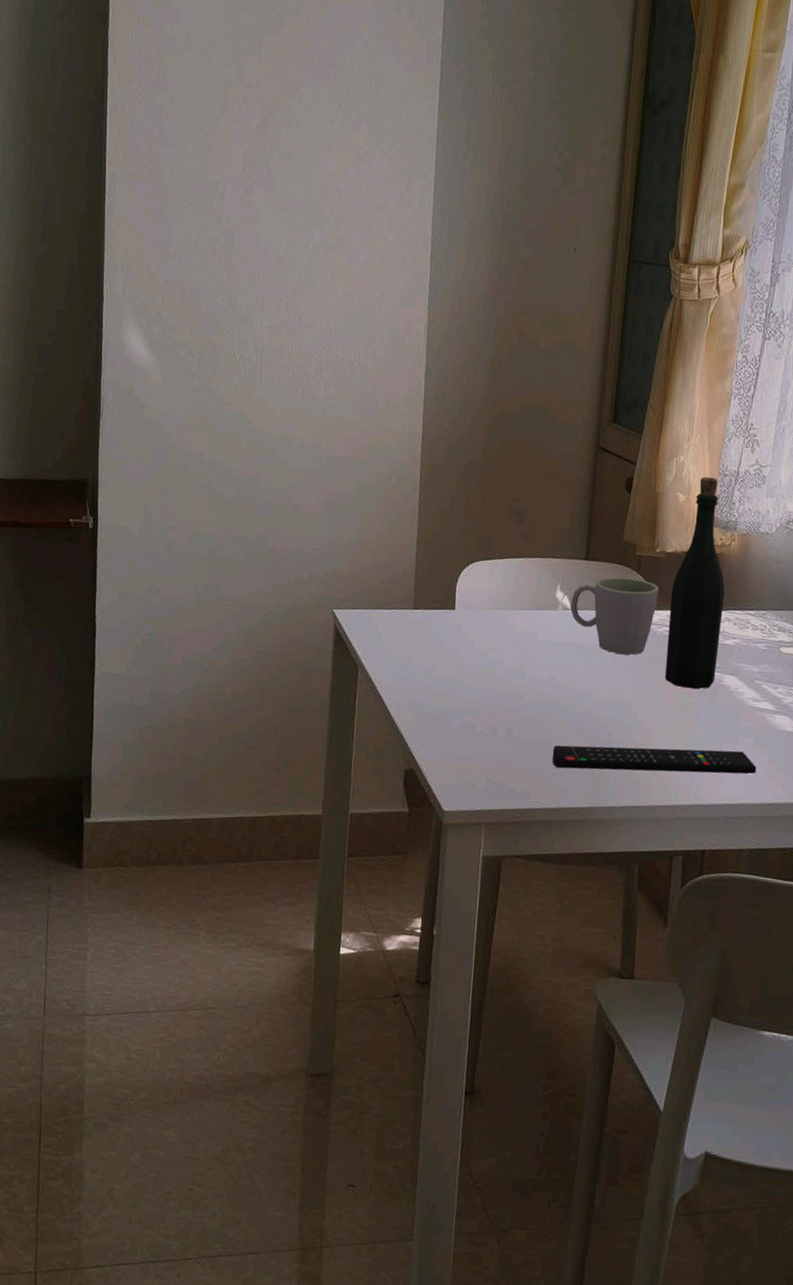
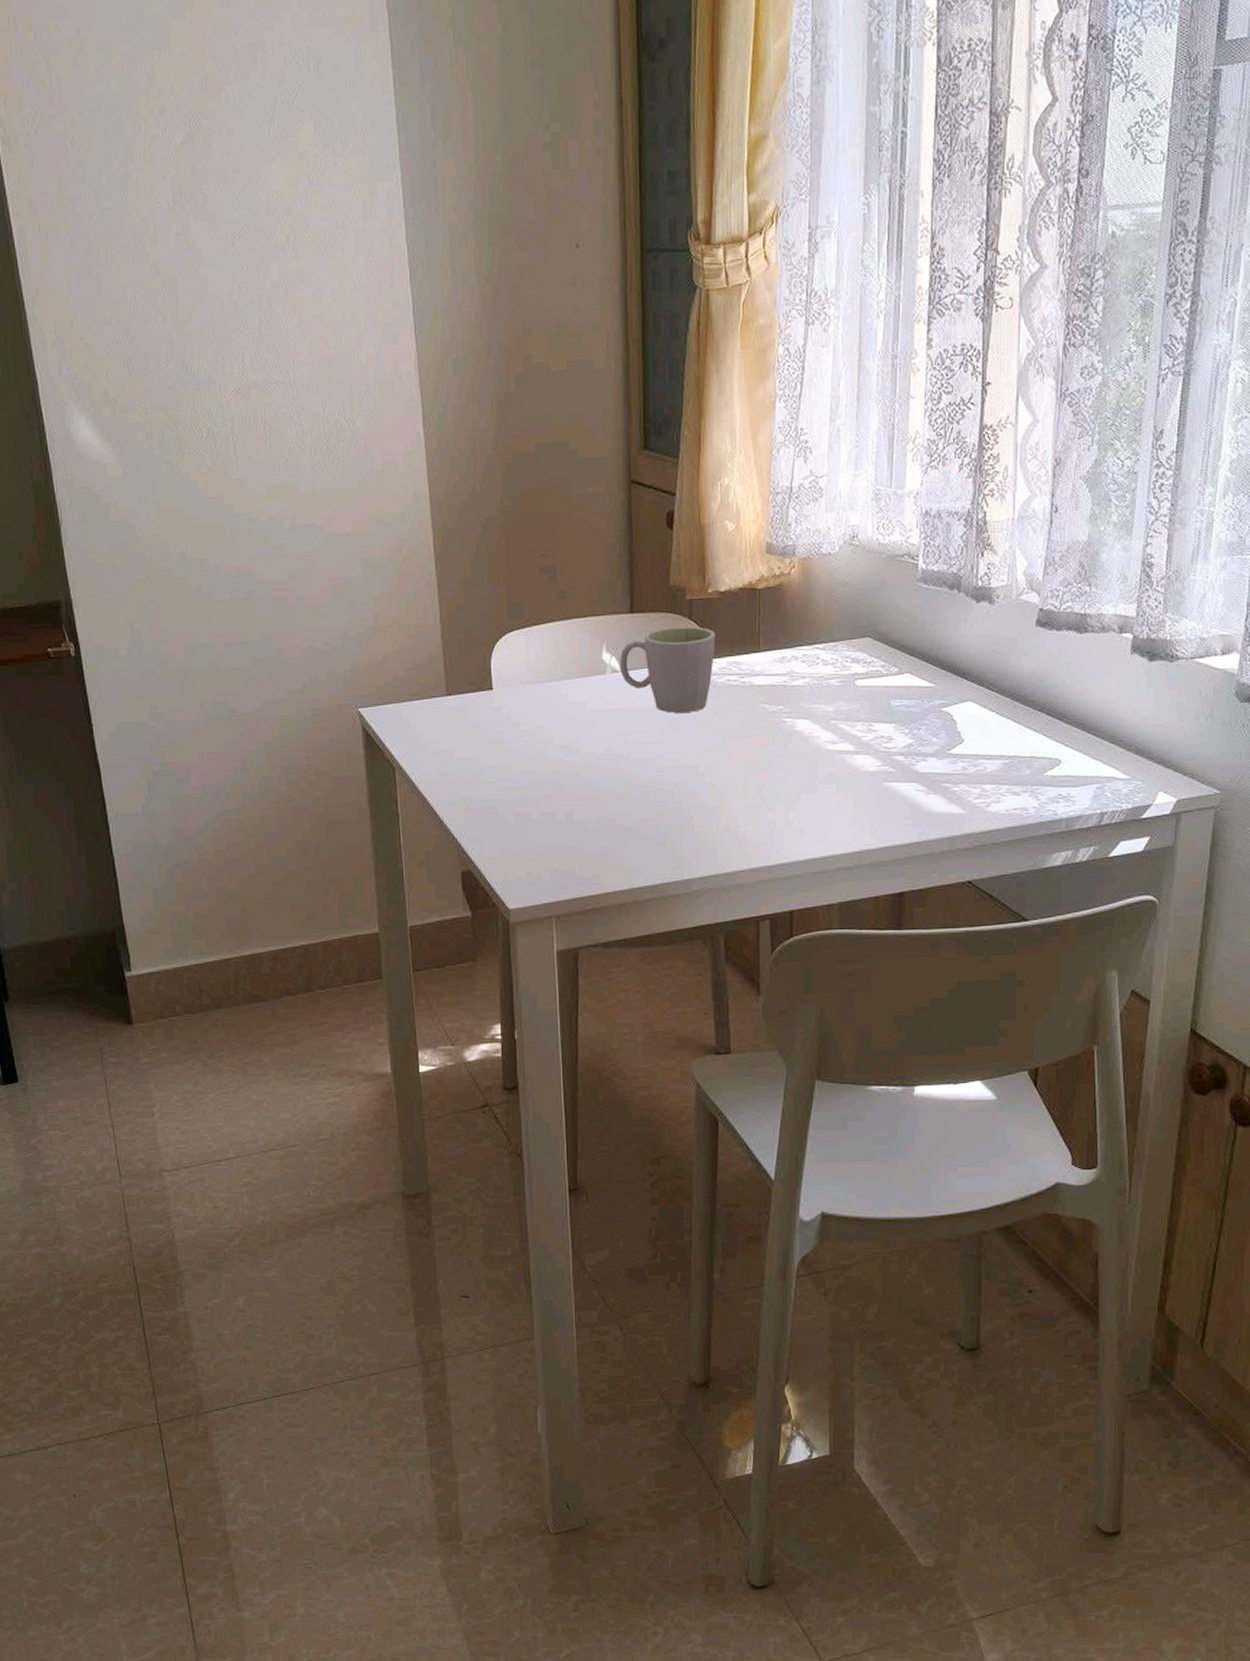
remote control: present [552,745,757,774] -> none [618,800,840,847]
bottle: present [665,477,725,689] -> none [729,498,789,740]

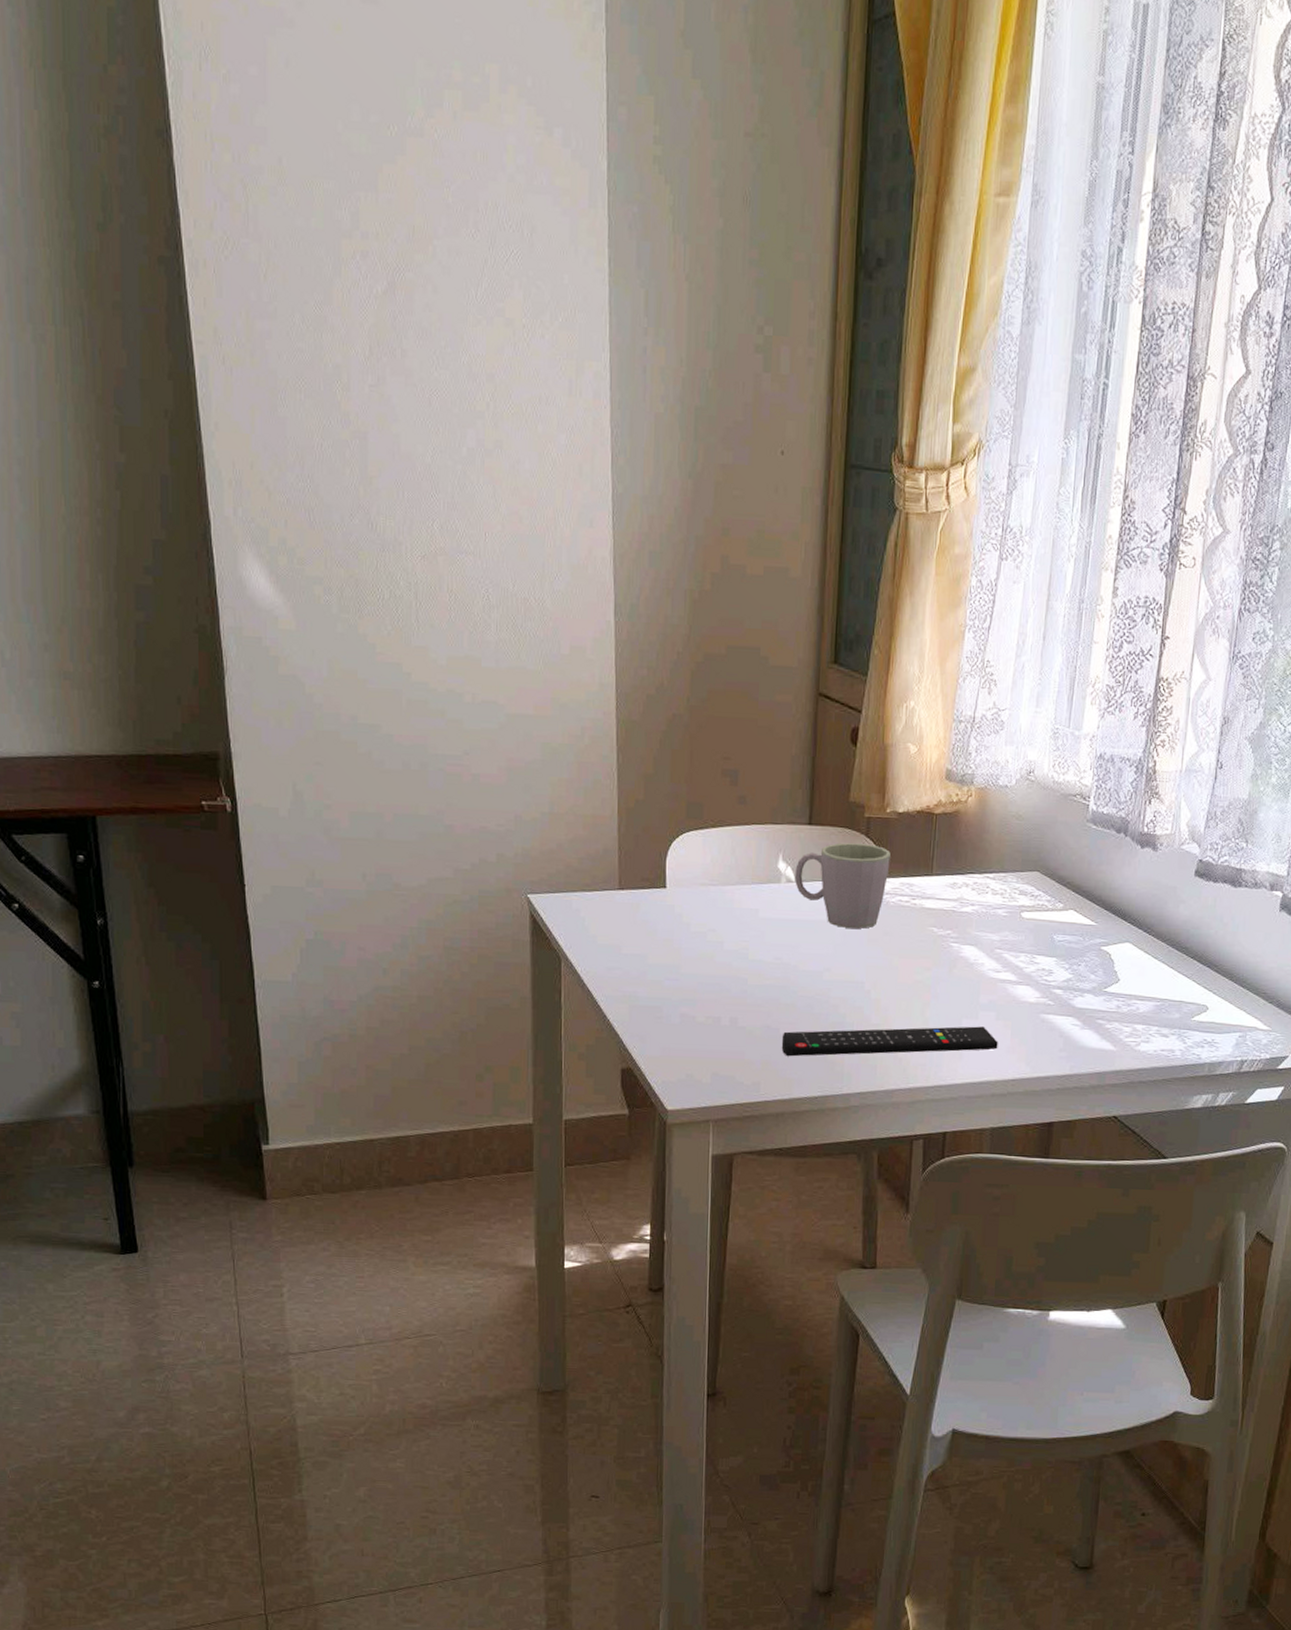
remote control: none [618,800,840,847] -> present [781,1026,998,1057]

